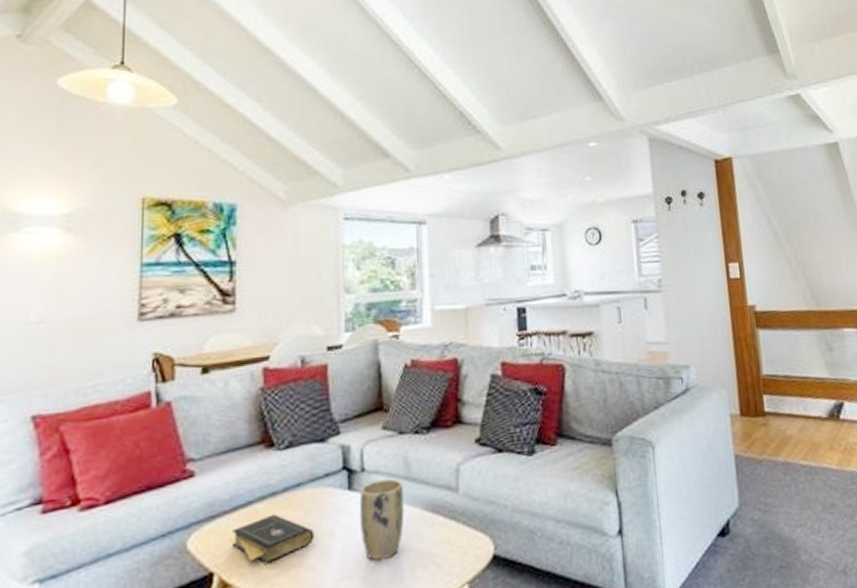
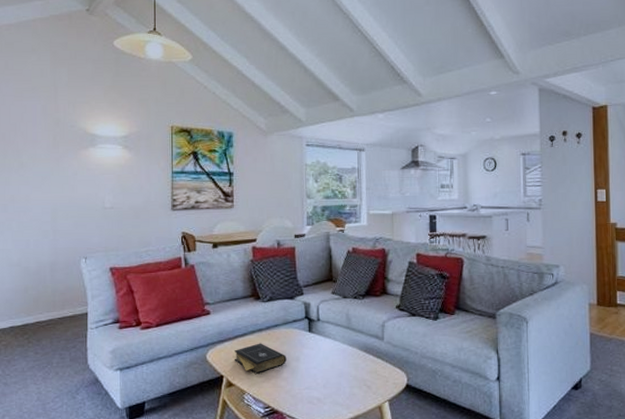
plant pot: present [359,479,405,561] -> none [316,328,346,379]

